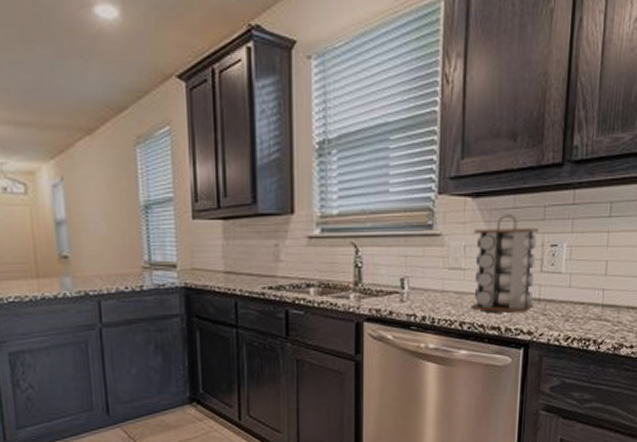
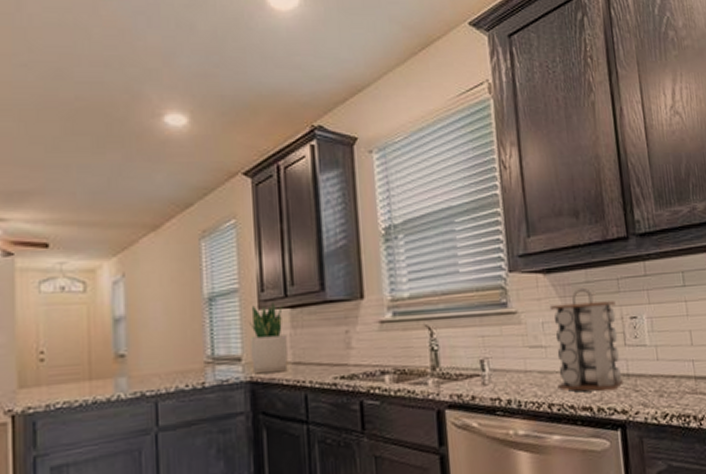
planter: none [182,211,220,281] -> present [248,301,288,374]

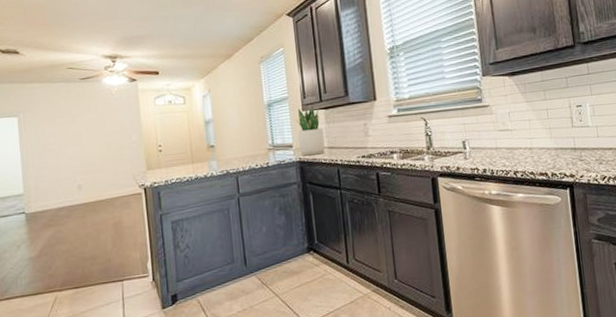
spice rack: present [549,288,623,393] -> none [514,86,571,163]

